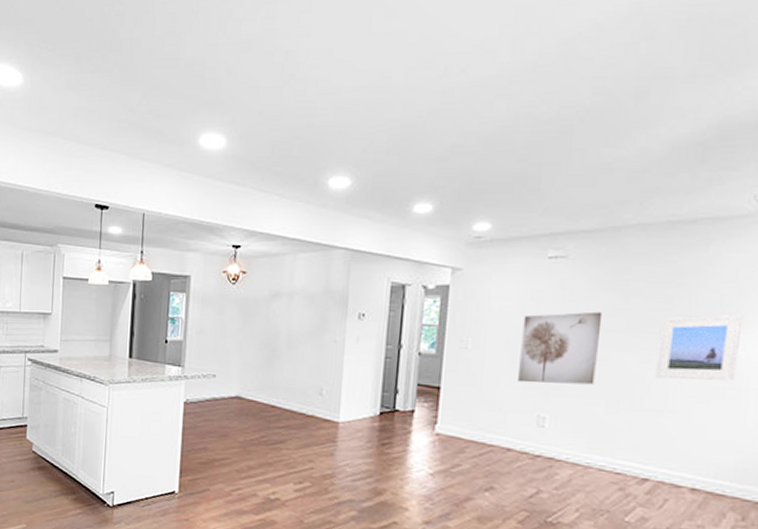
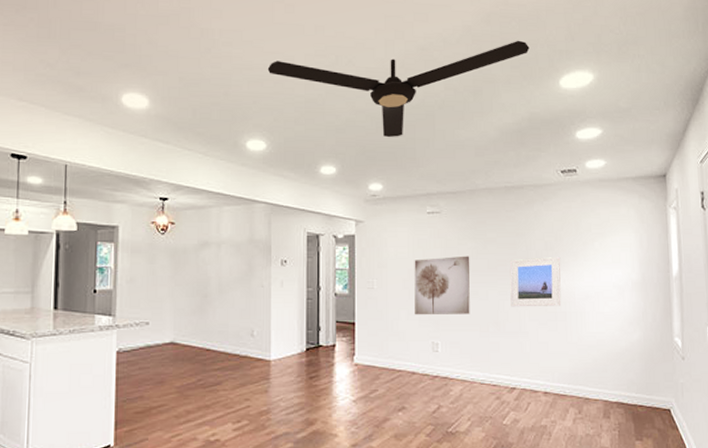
ceiling fan: none [358,13,735,165] -> present [267,40,530,138]

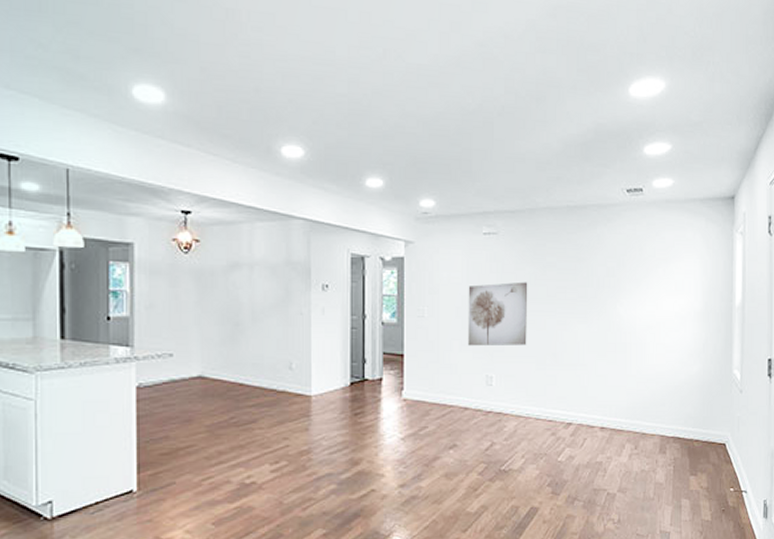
ceiling fan: present [267,40,530,138] -> none [304,39,598,148]
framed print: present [509,256,561,307] -> none [569,283,622,338]

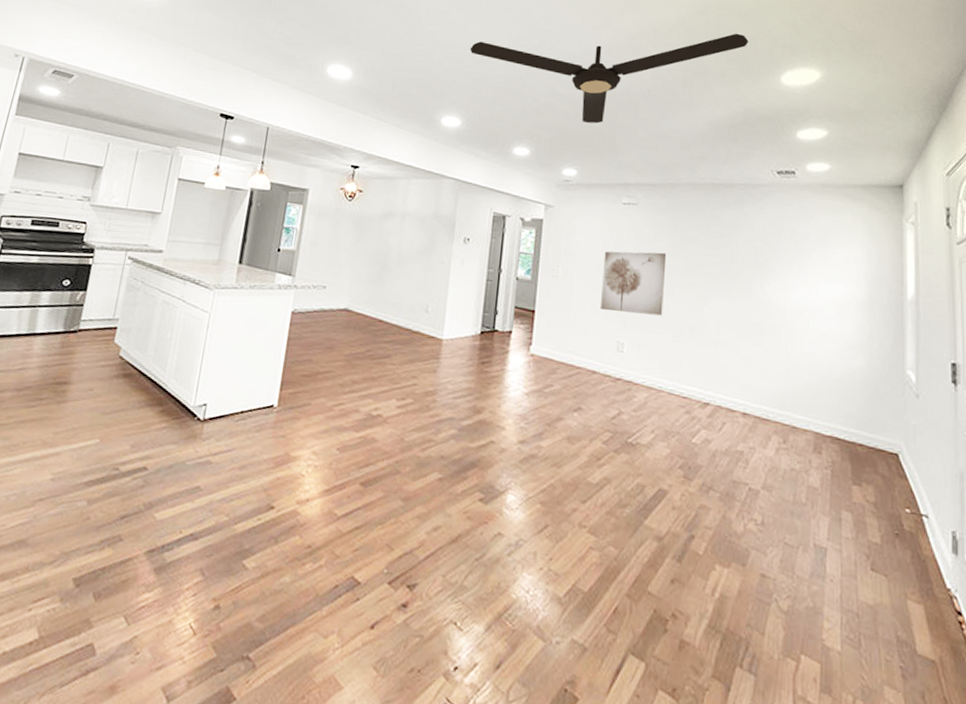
ceiling fan: none [304,39,598,148] -> present [470,33,749,124]

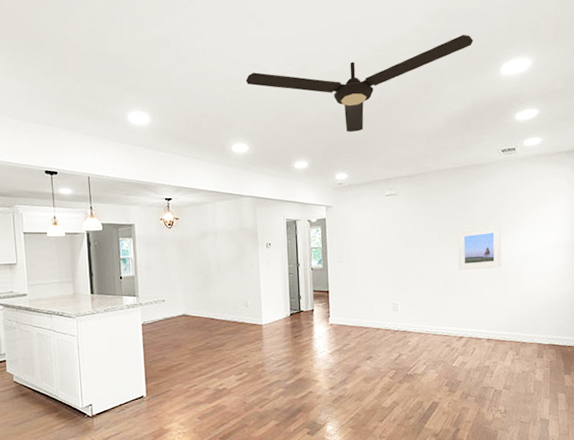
wall art: present [601,251,667,316] -> none [376,230,424,282]
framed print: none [710,261,770,319] -> present [457,225,502,271]

